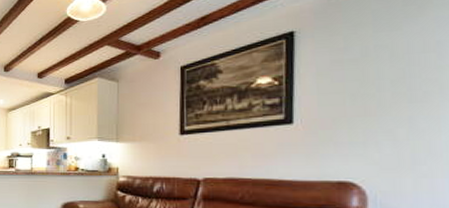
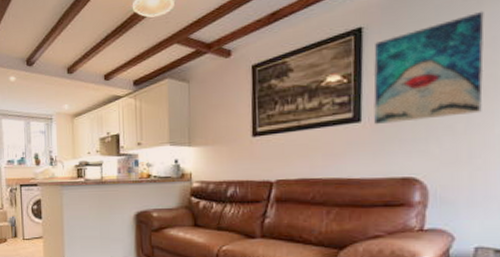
wall art: none [306,15,428,127] -> present [373,11,484,125]

